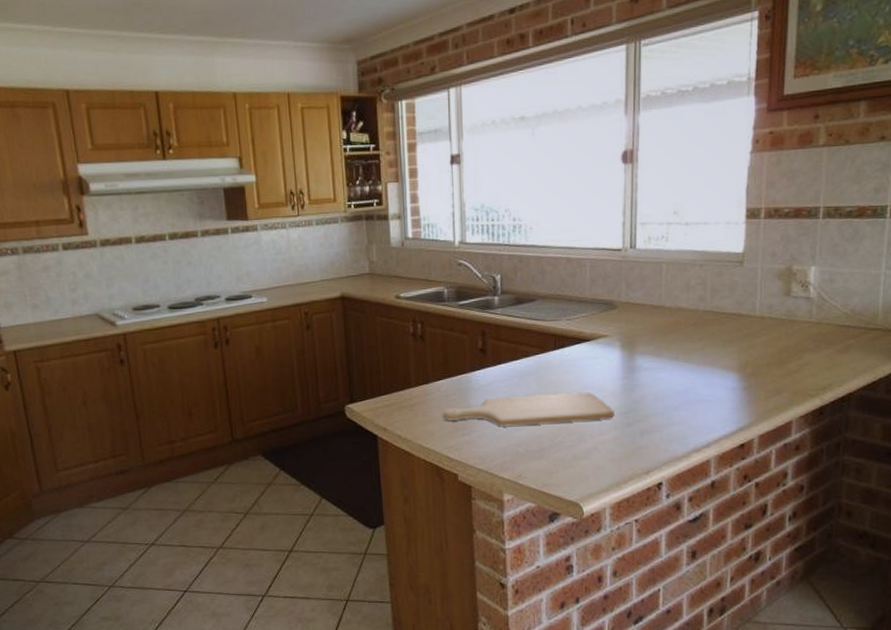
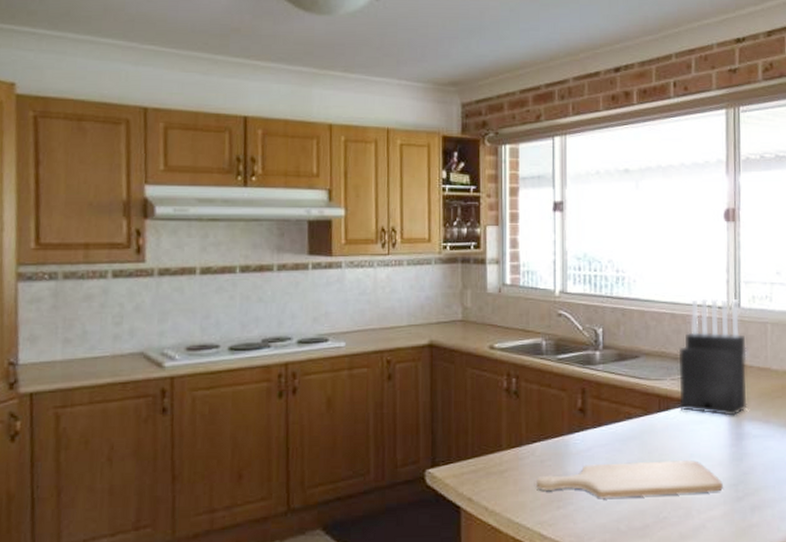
knife block: none [573,240,641,352] -> present [678,297,747,416]

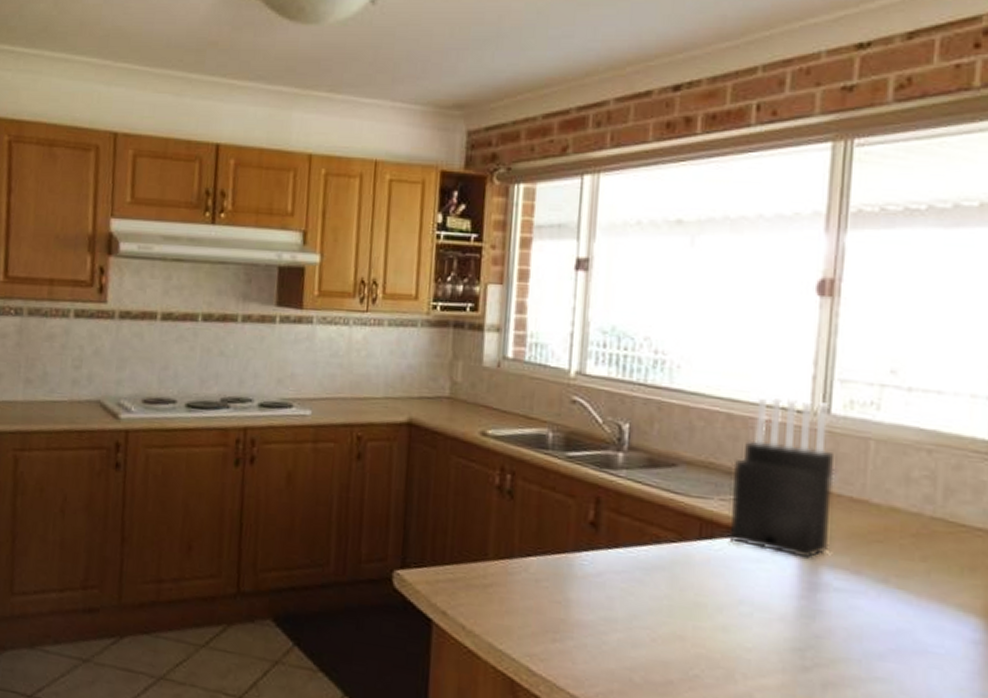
chopping board: present [535,460,723,498] -> none [526,593,783,655]

